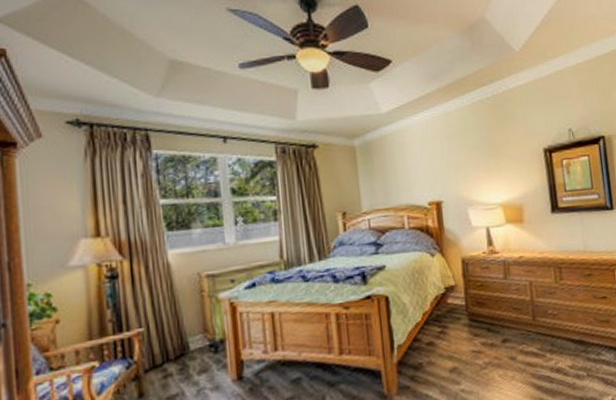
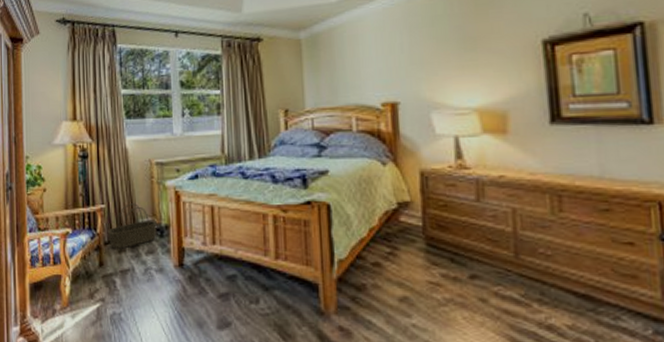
basket: none [149,321,210,376] -> present [108,203,157,250]

